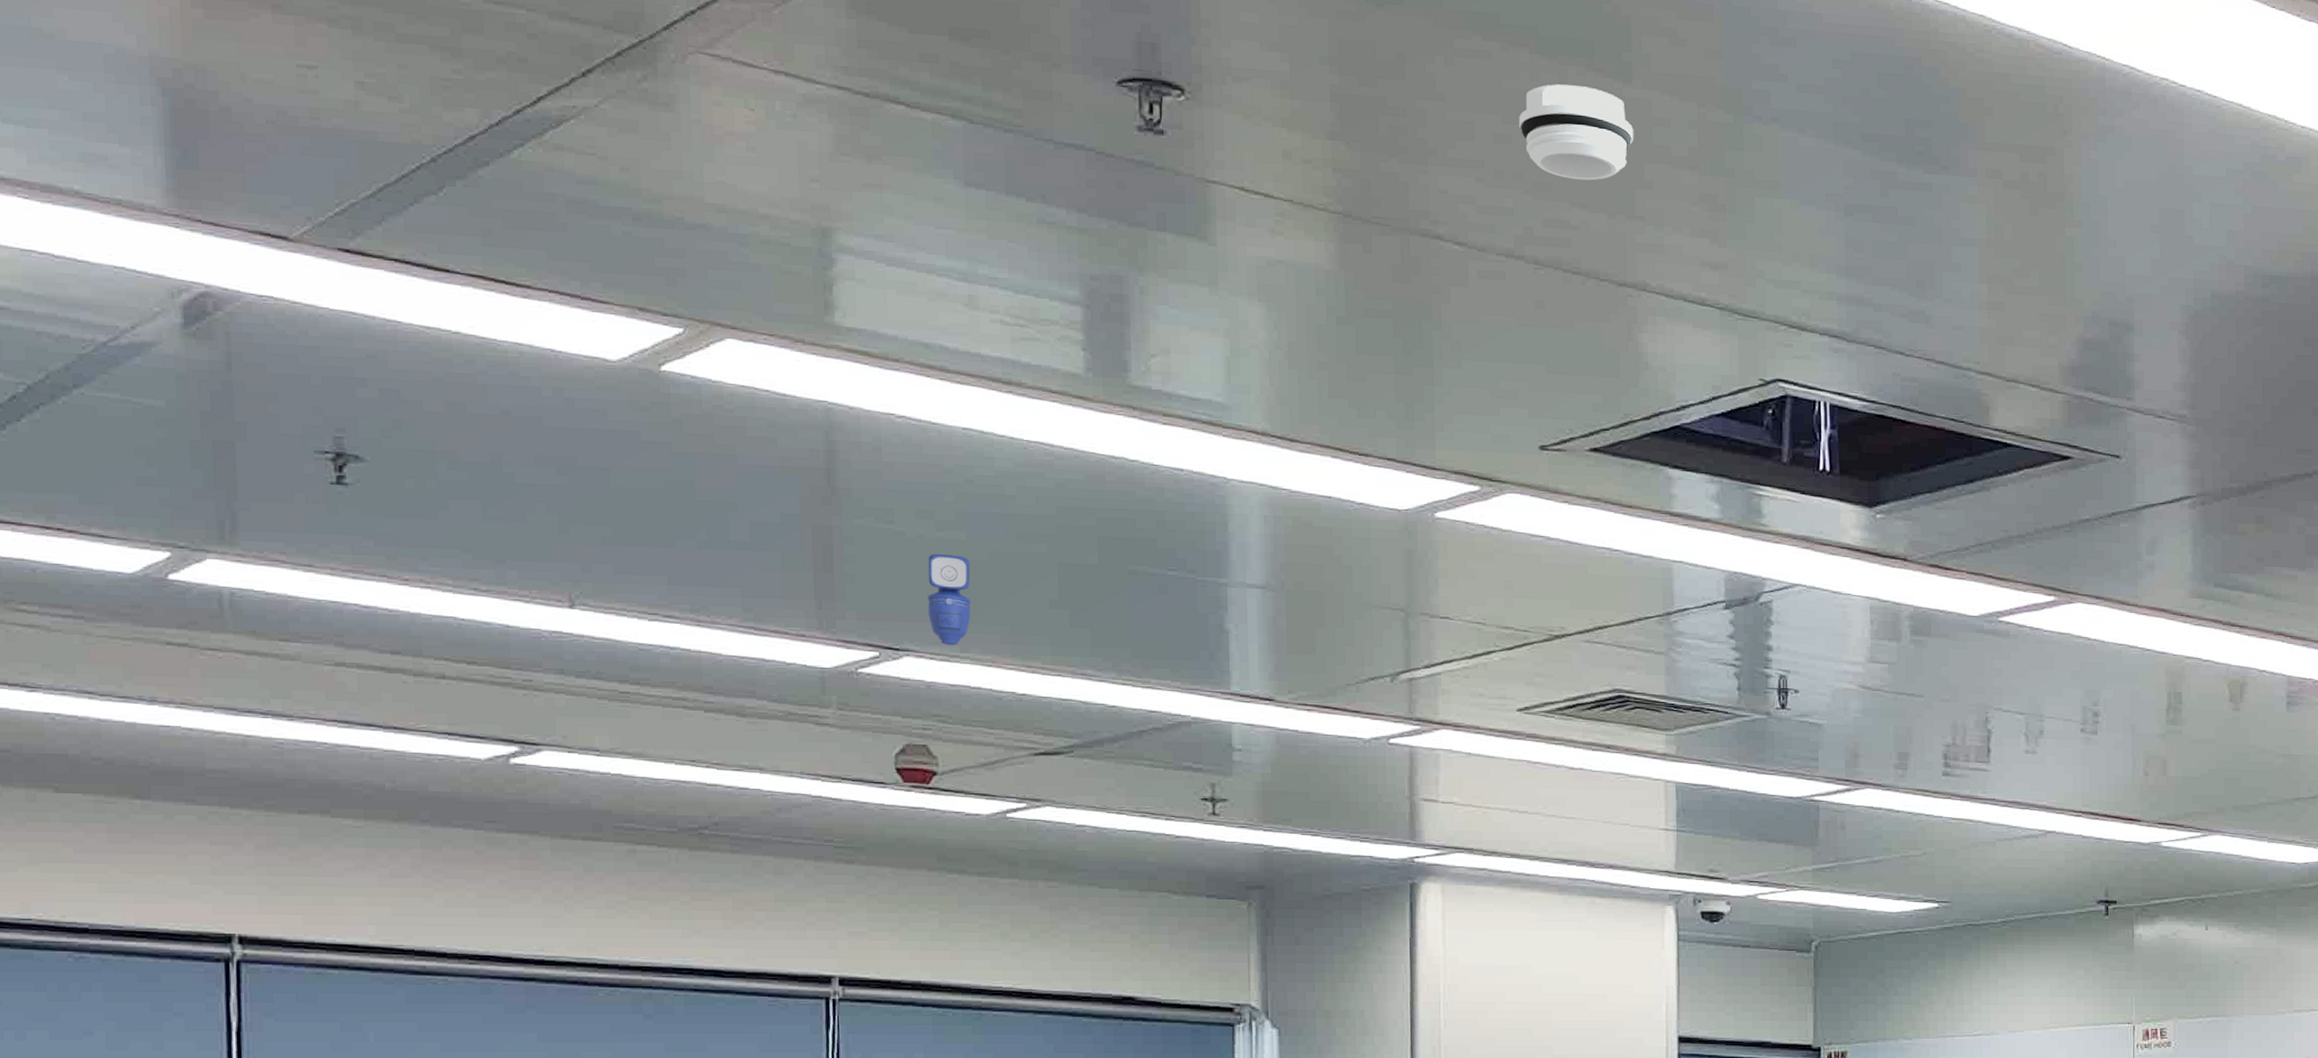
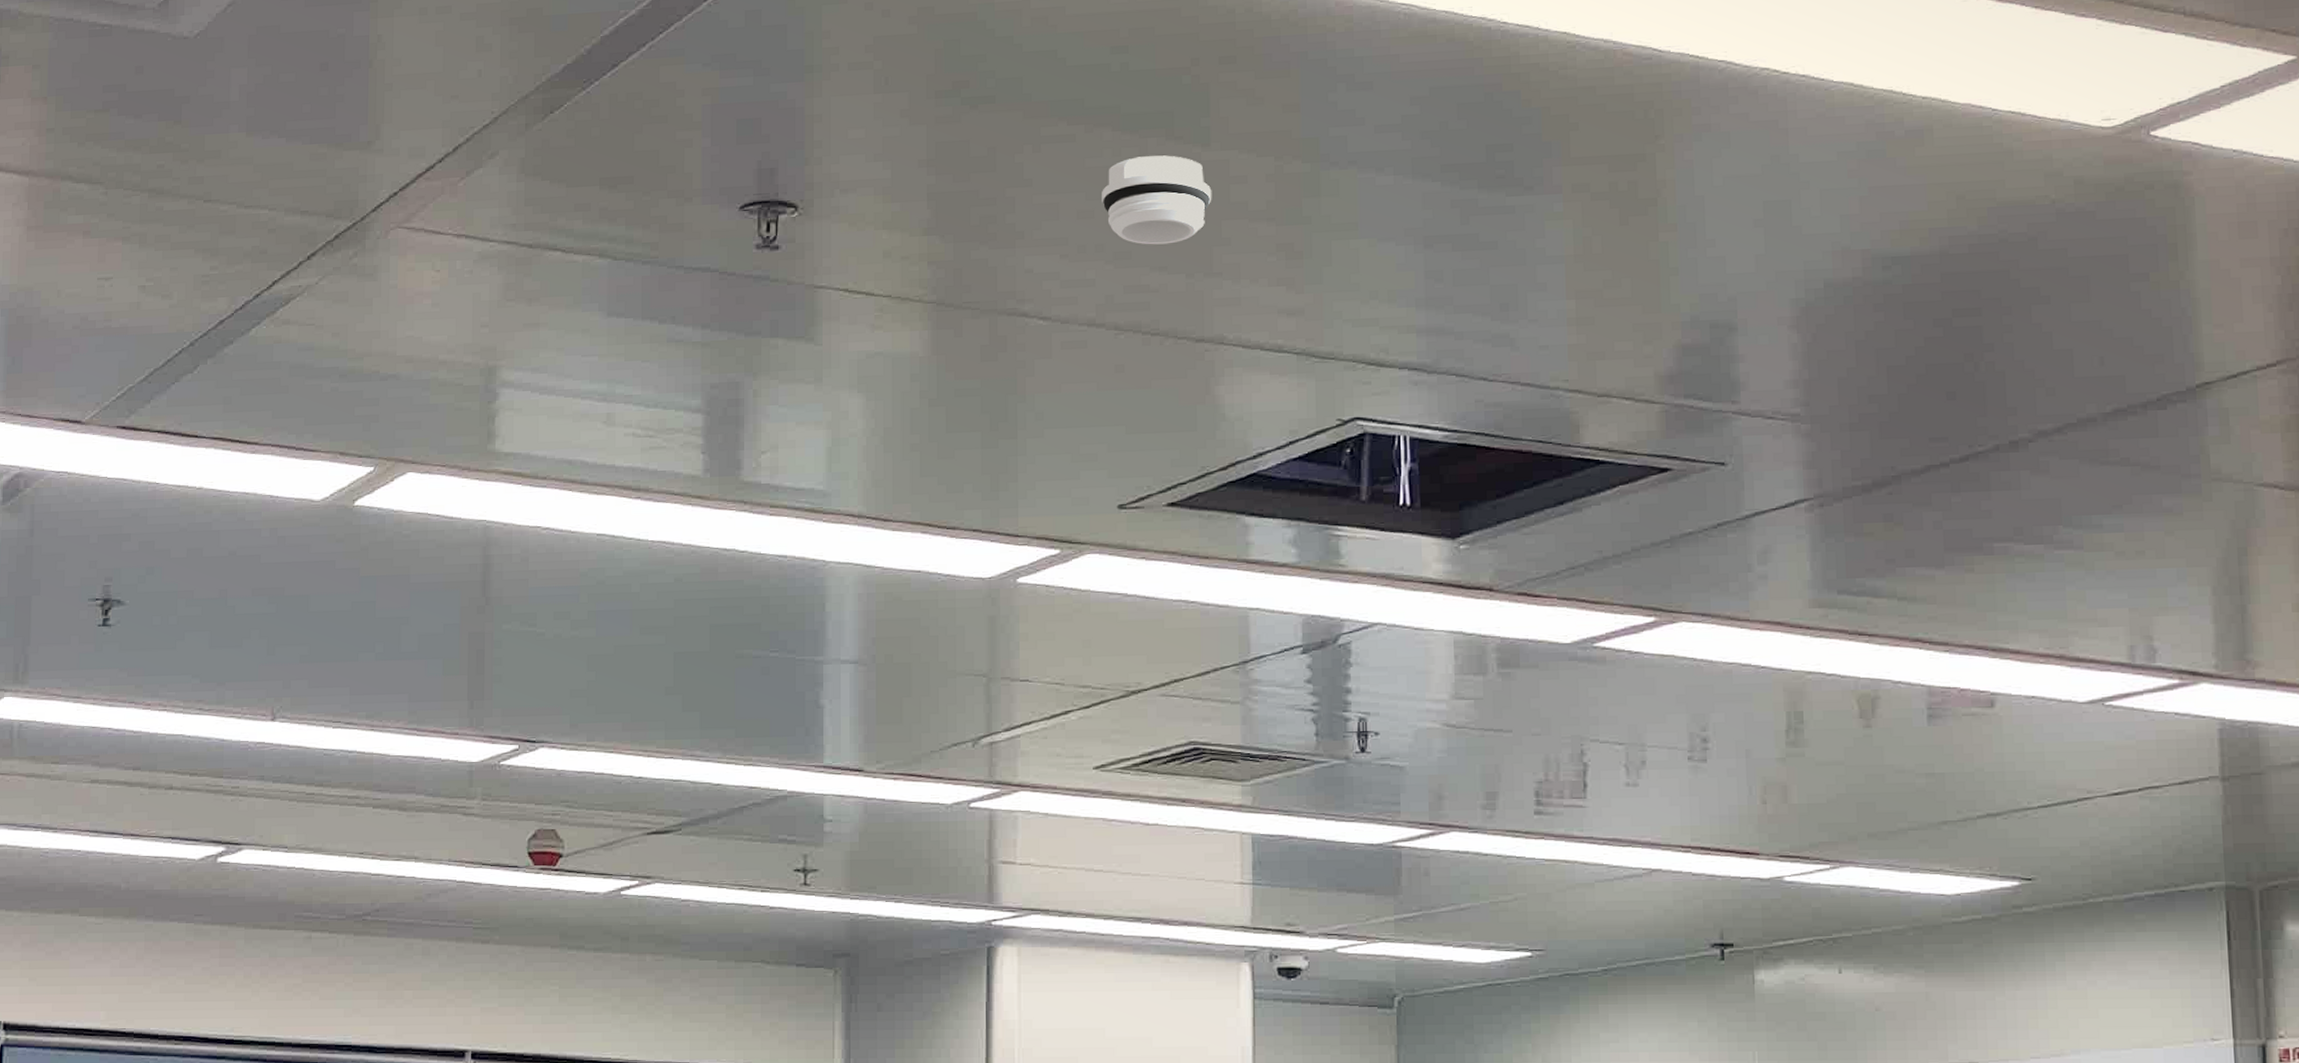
security camera: present [927,554,971,646] -> none [561,651,598,736]

